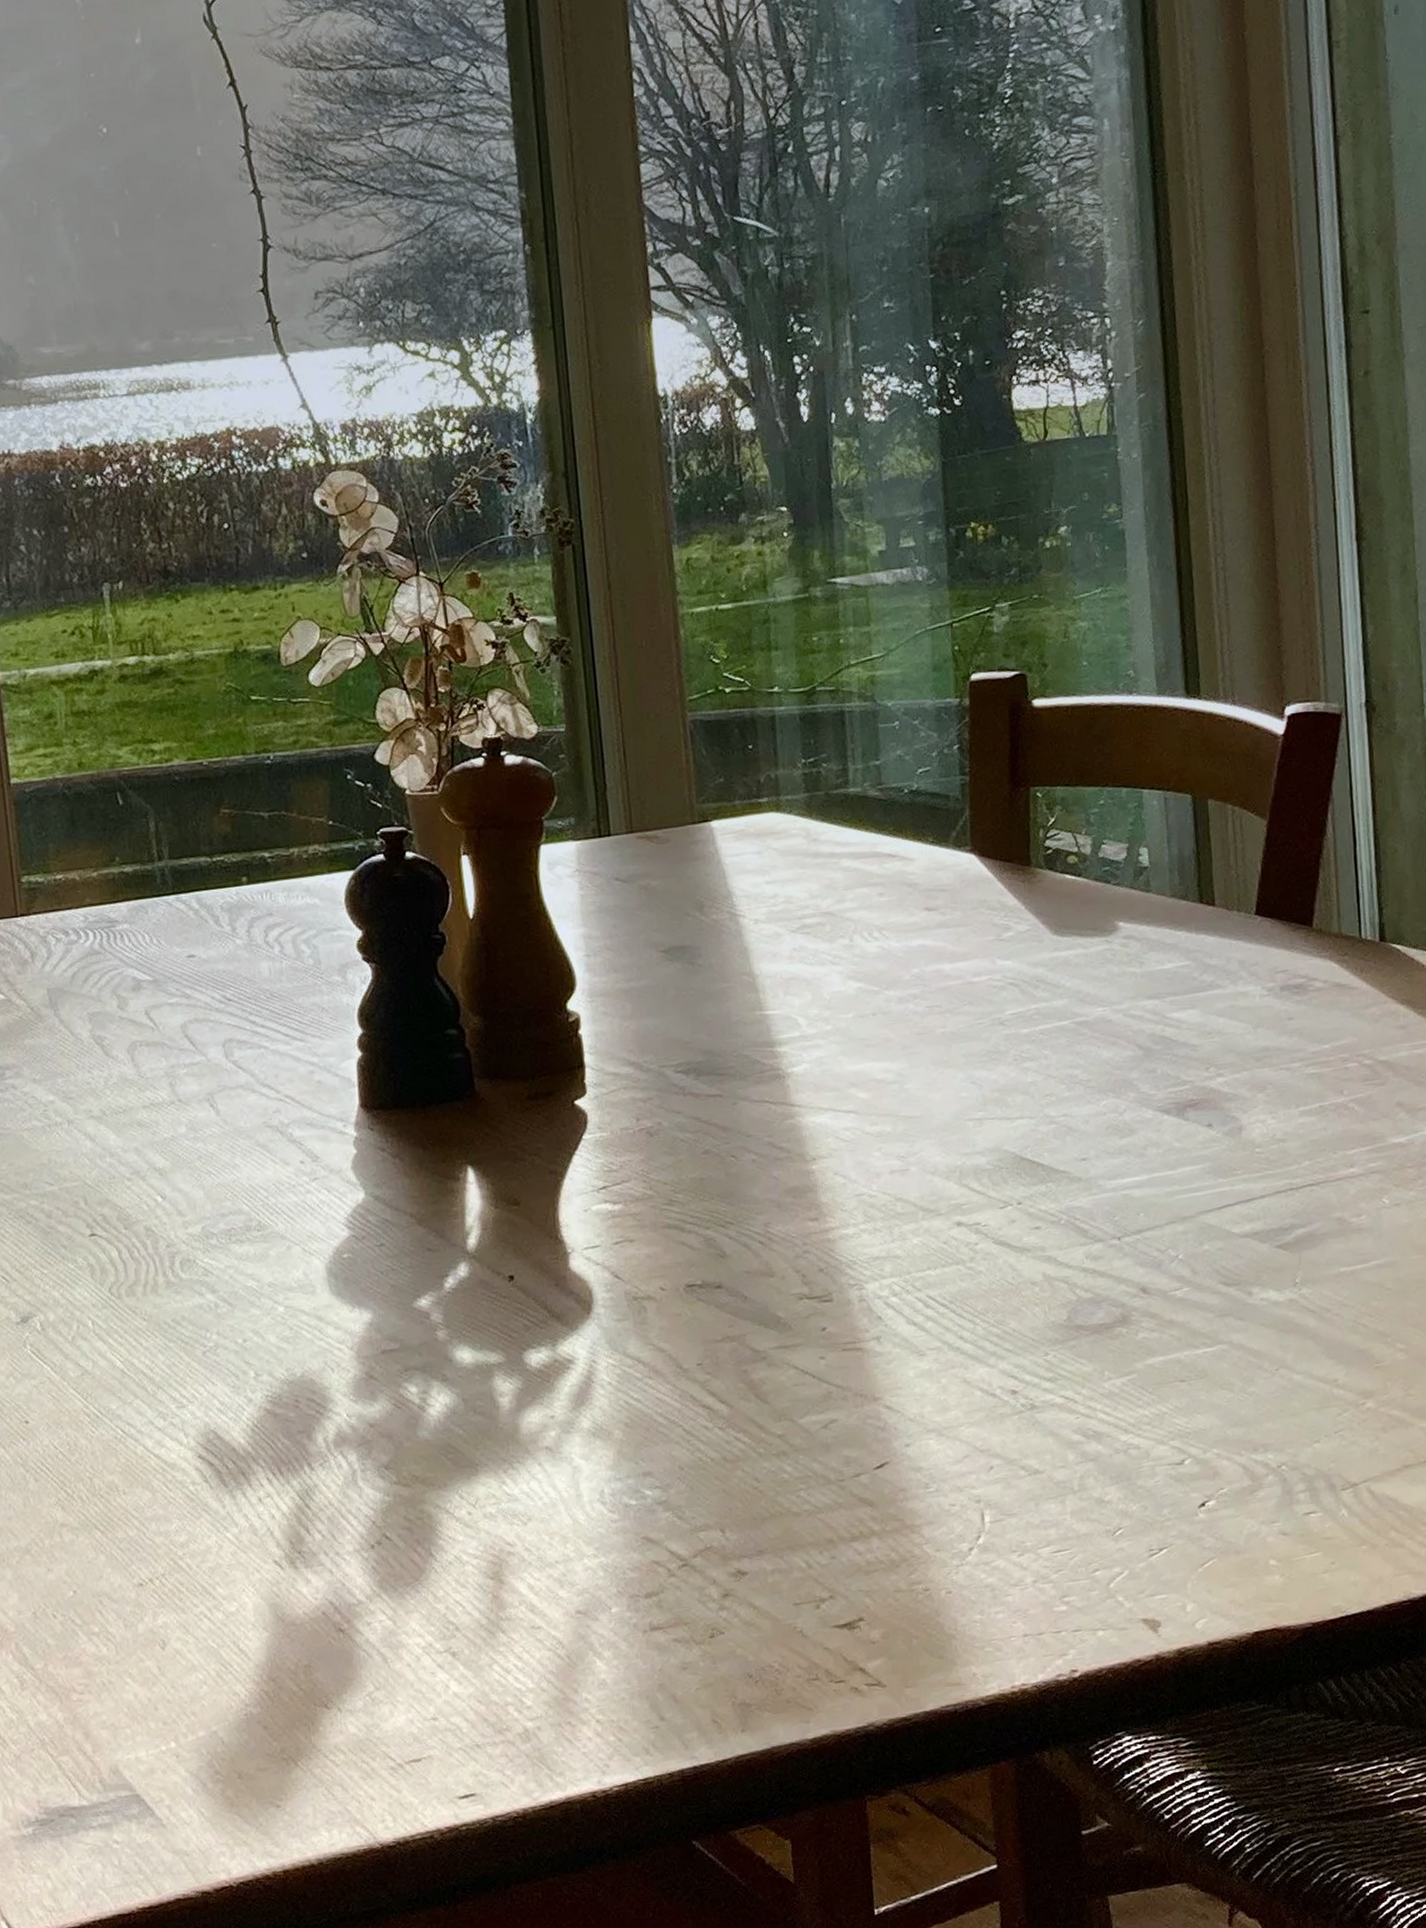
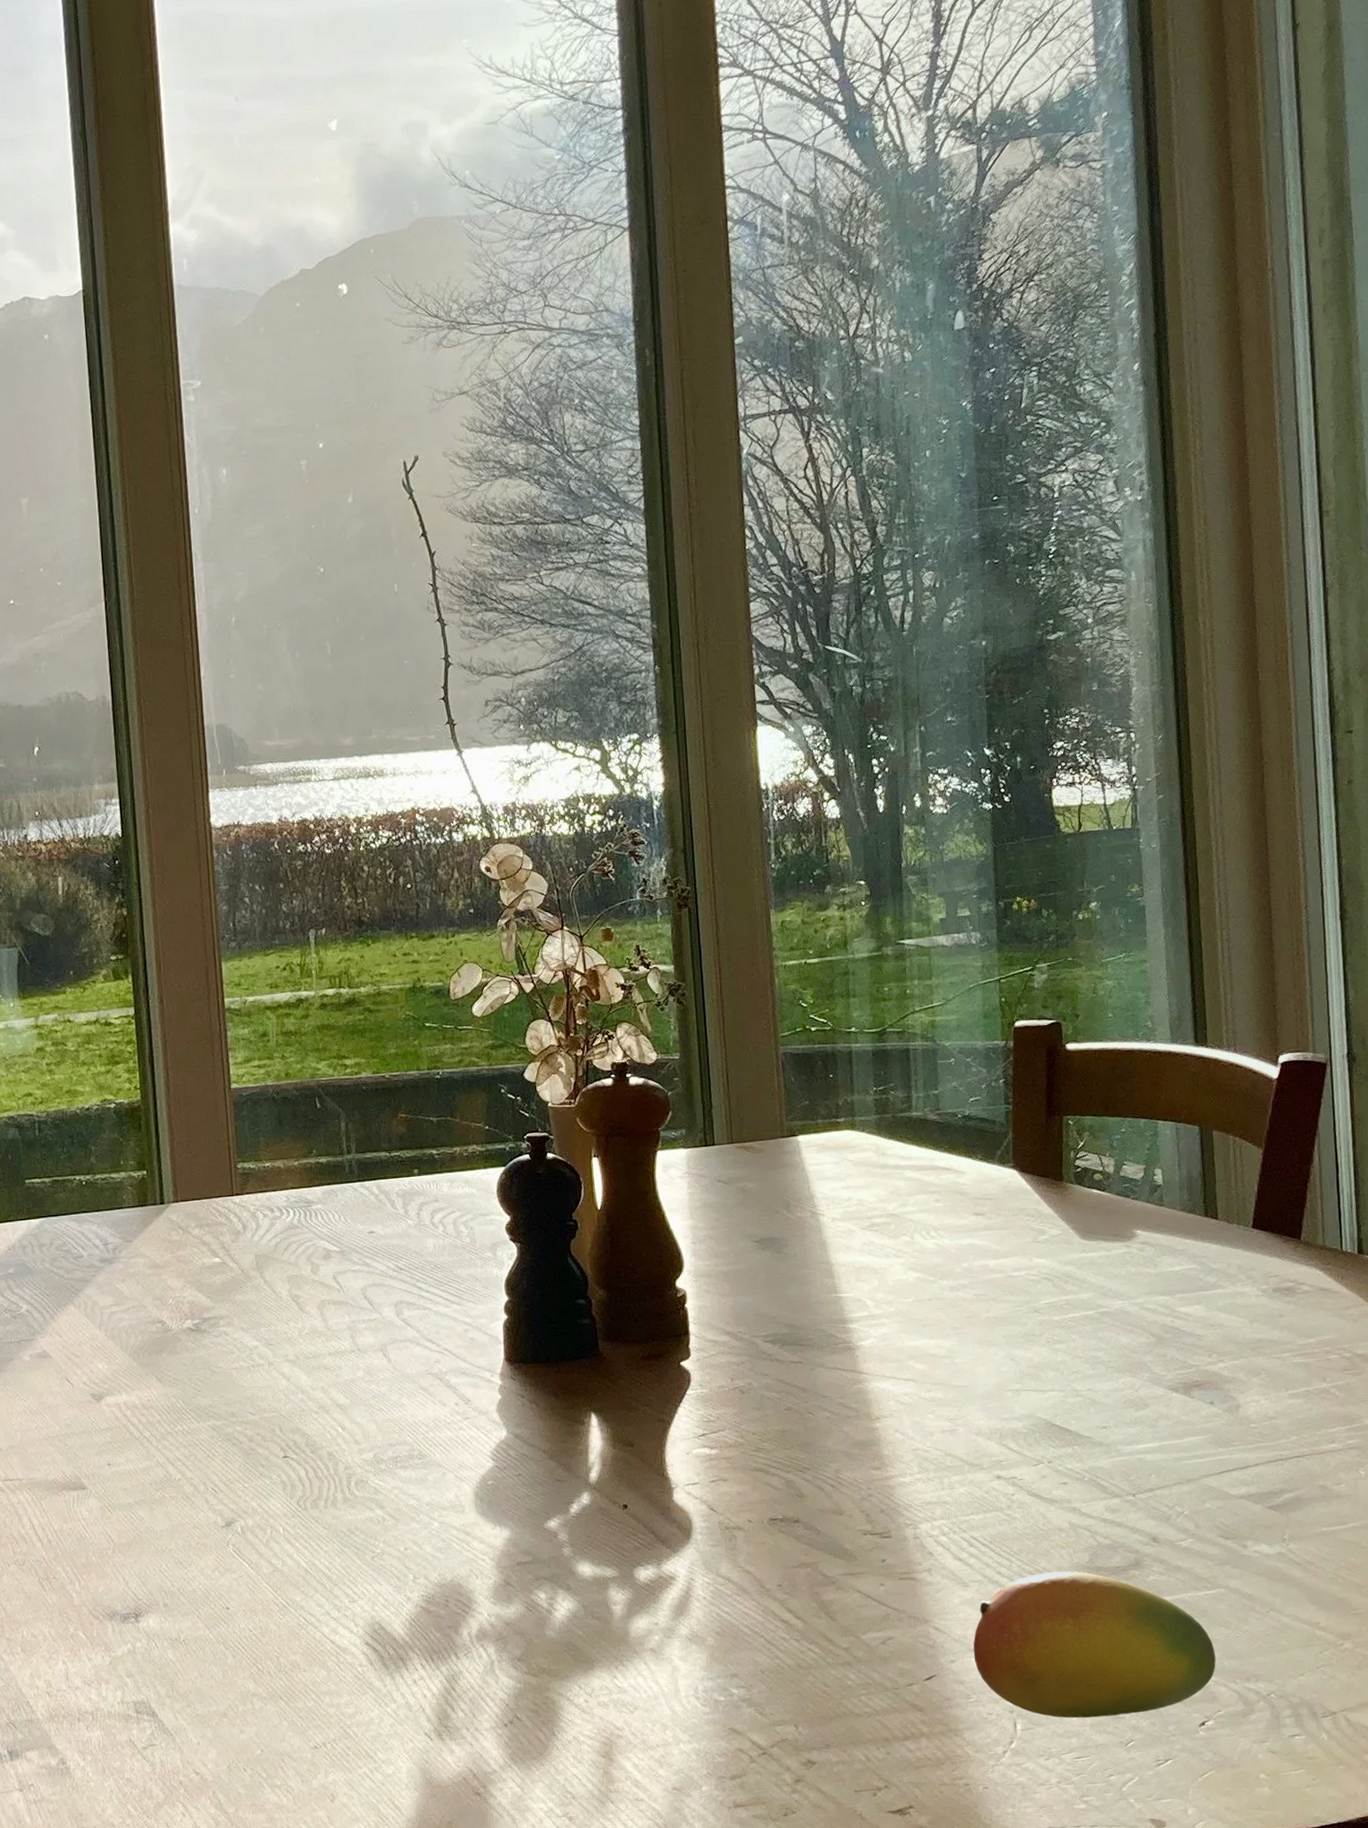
fruit: none [931,1332,1218,1506] -> present [973,1571,1216,1718]

